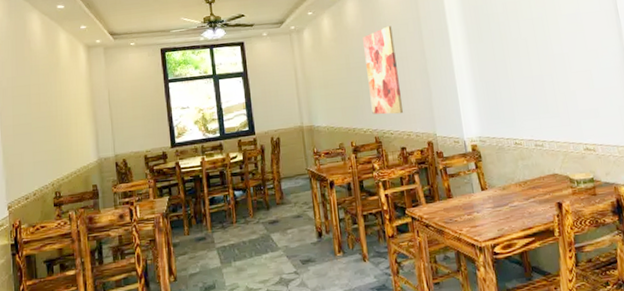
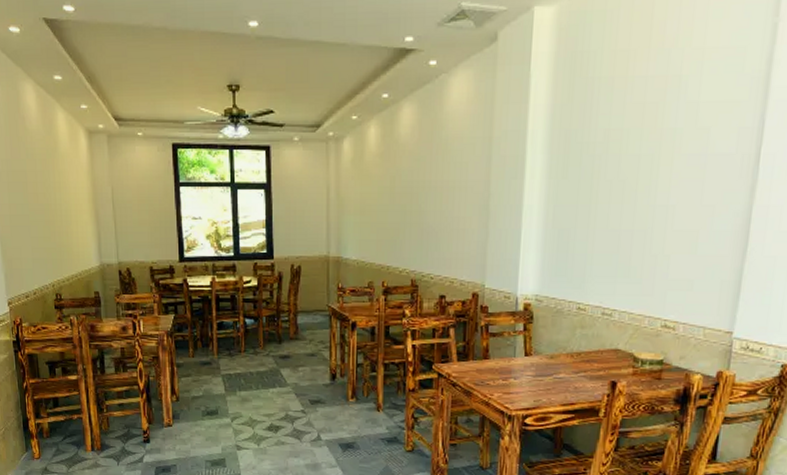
wall art: present [362,26,404,115] -> none [412,144,454,256]

